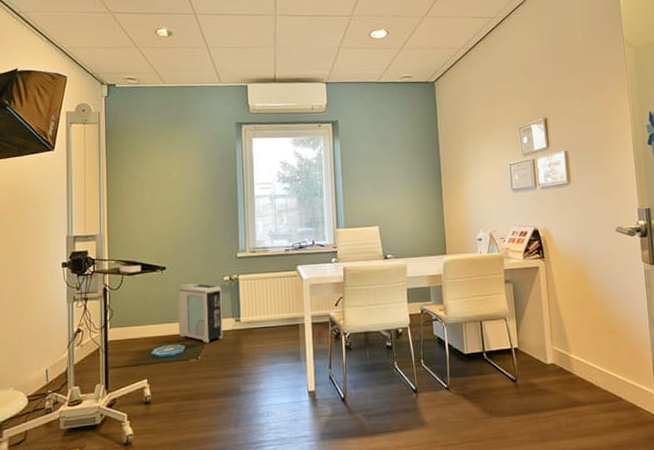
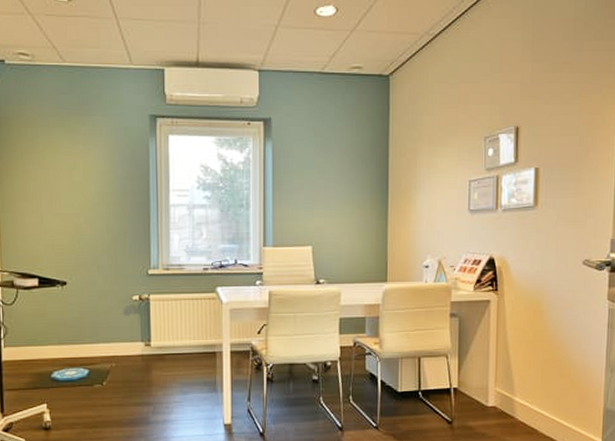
air purifier: present [178,283,223,343] -> none [80,301,131,368]

